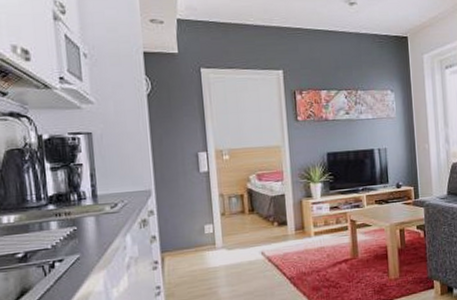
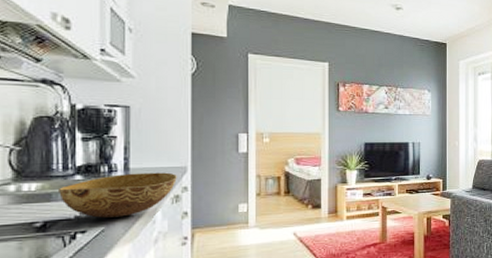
bowl: none [35,197,143,246] -> present [59,172,177,218]

